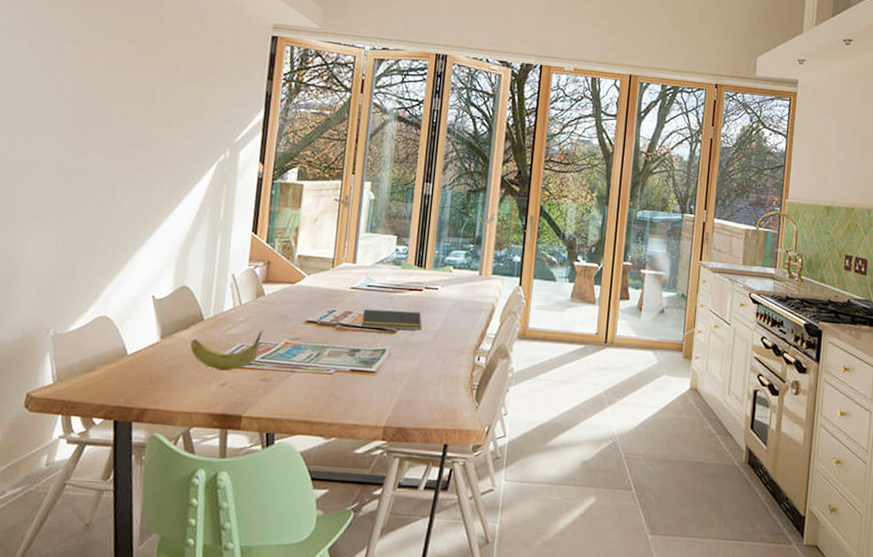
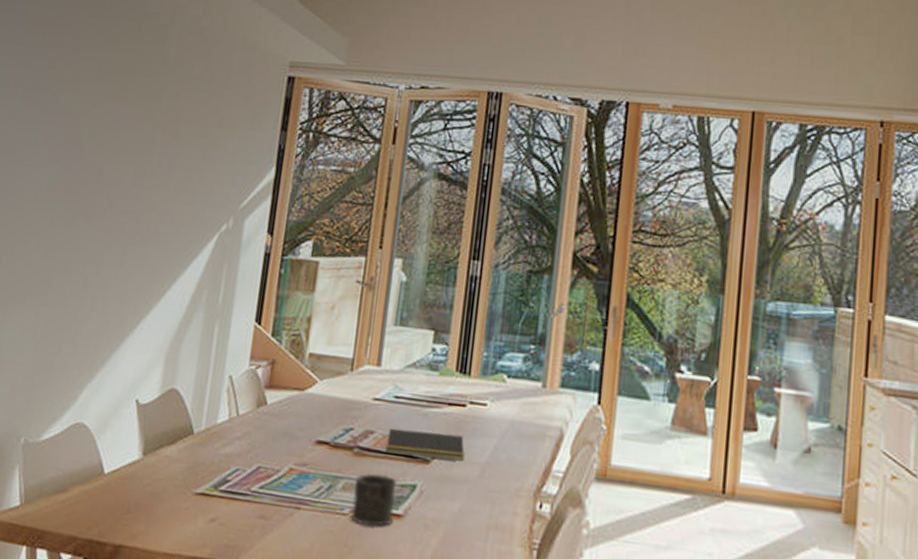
fruit: present [190,329,264,371] -> none [176,449,264,502]
mug: none [334,342,371,382] -> present [349,473,397,527]

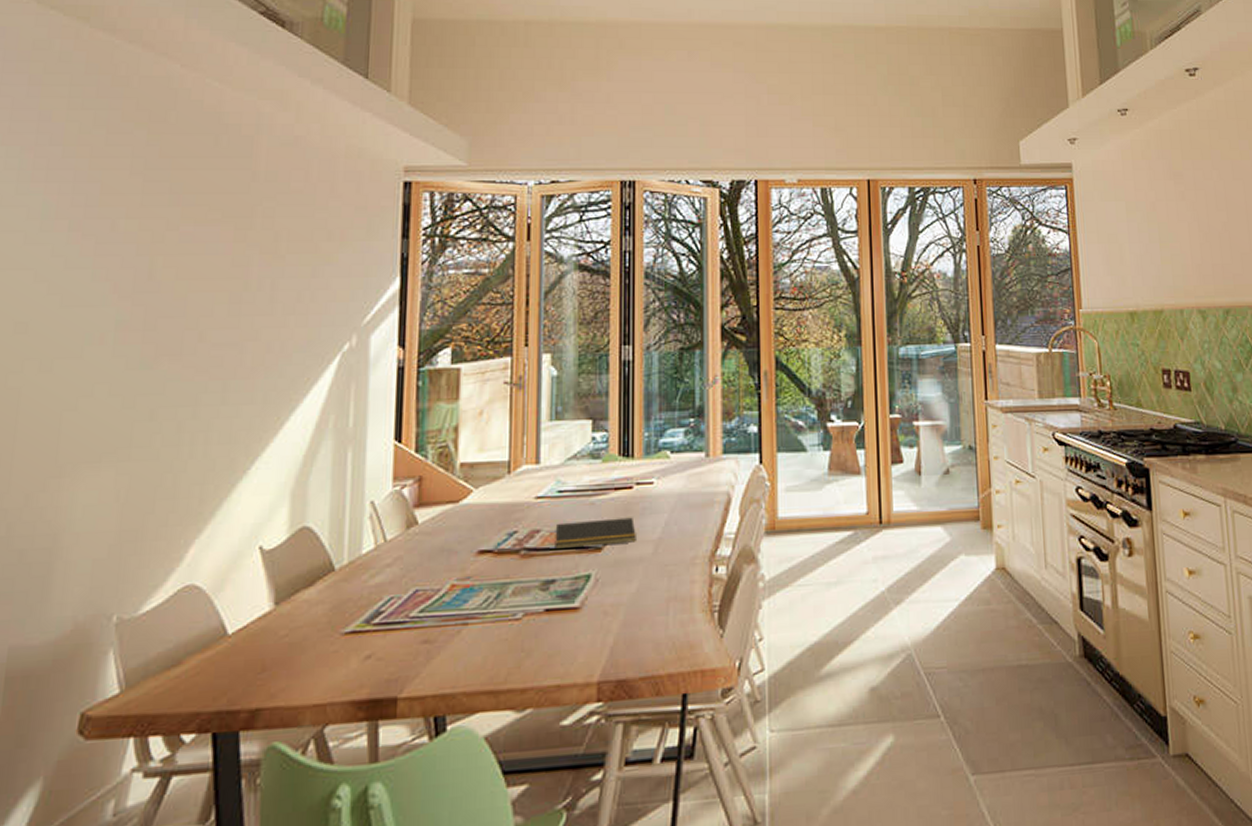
mug: present [349,473,397,527] -> none [523,571,571,626]

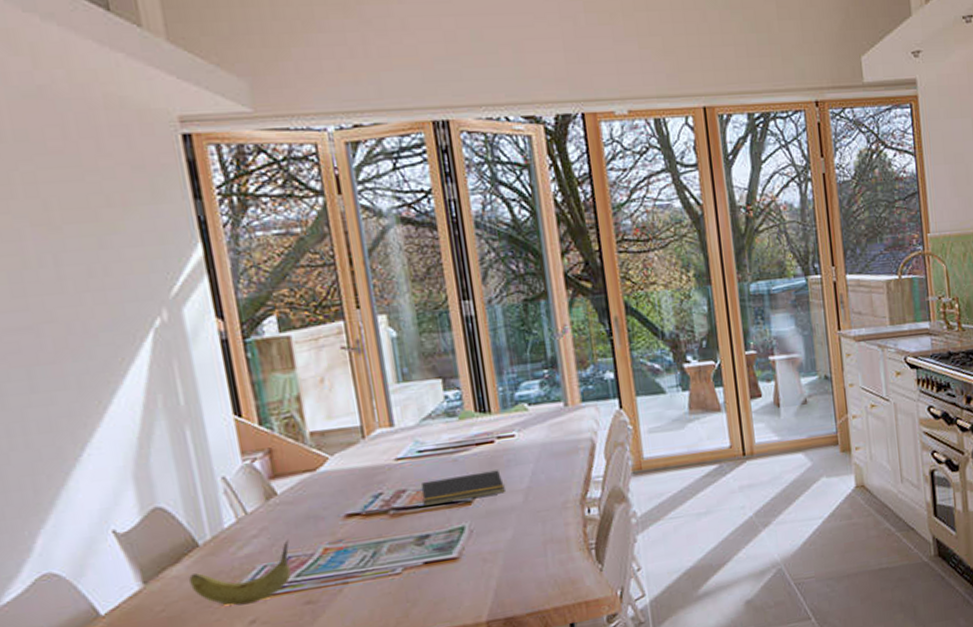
fruit: none [318,571,420,638] -> present [189,539,291,606]

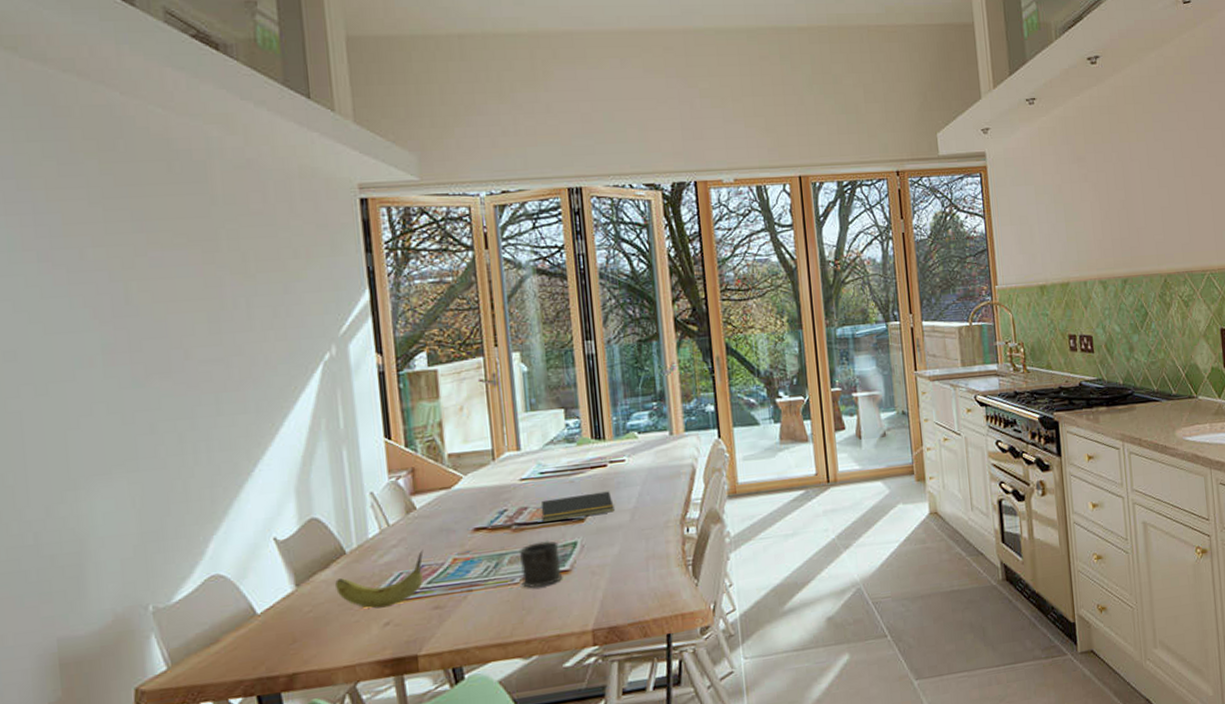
mug: none [398,526,451,578] -> present [518,540,563,588]

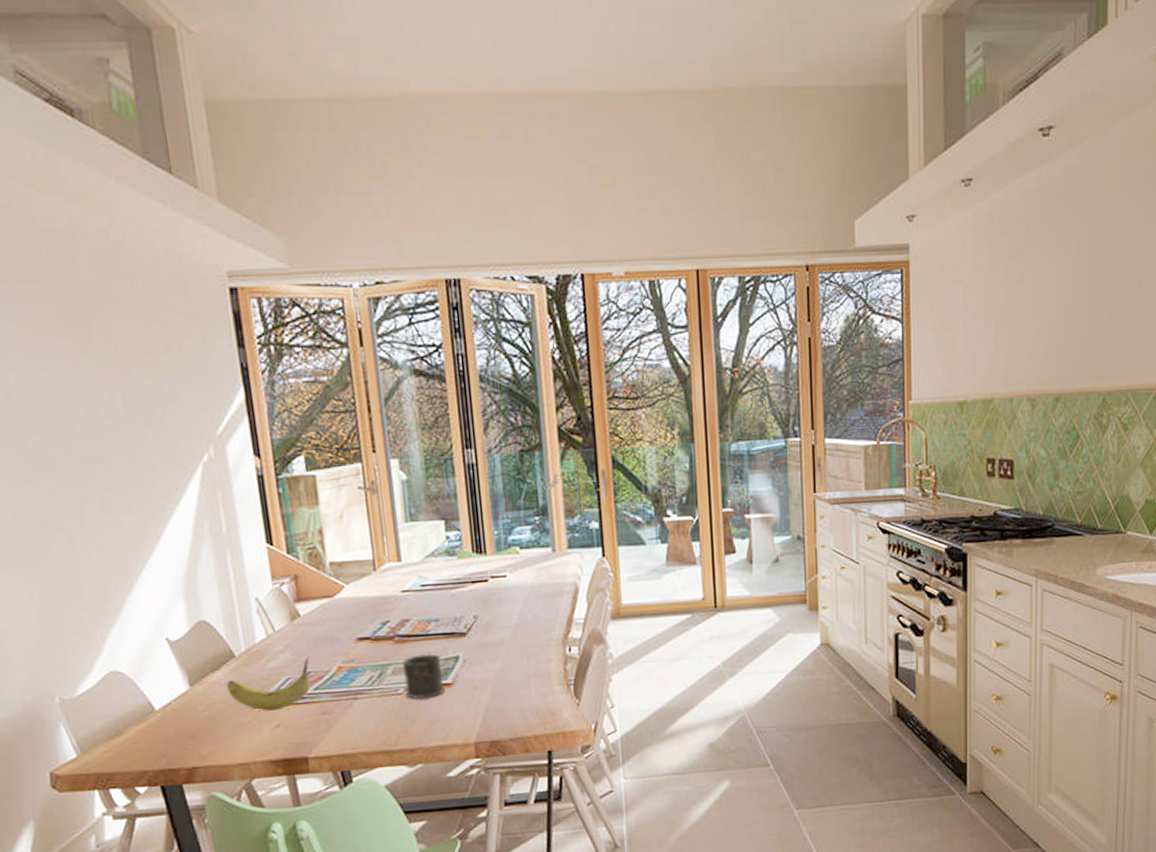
notepad: present [540,491,614,523] -> none [422,606,496,636]

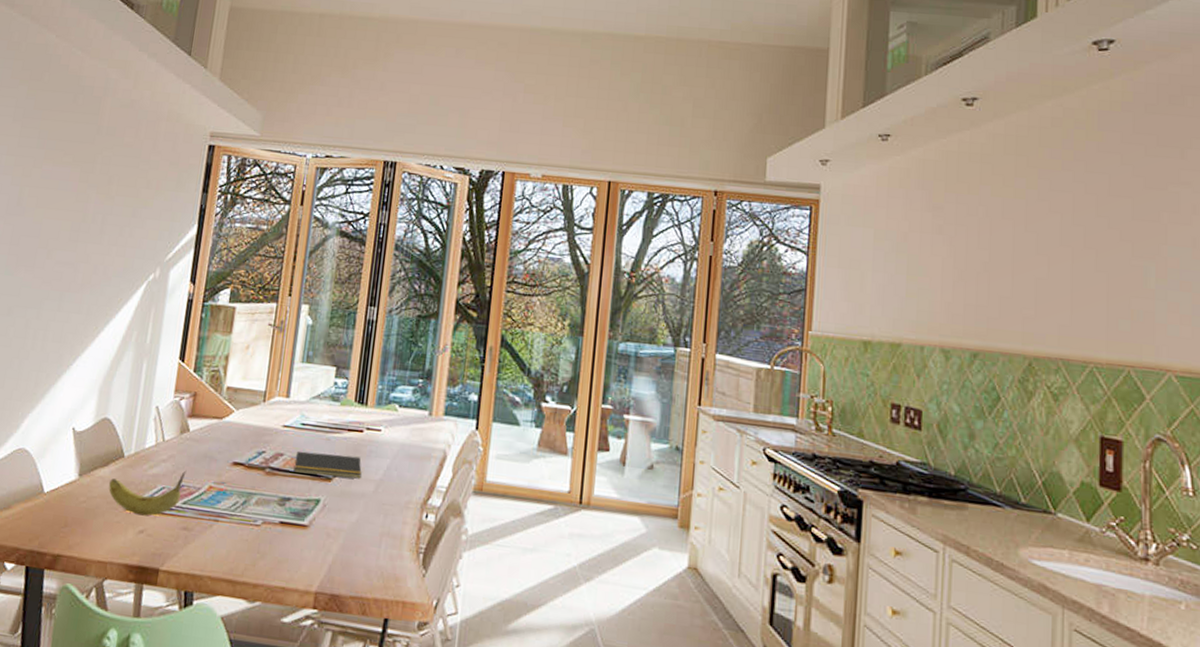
mug: present [401,654,446,699] -> none [262,489,304,536]
notepad: none [422,606,496,636] -> present [293,451,362,479]

